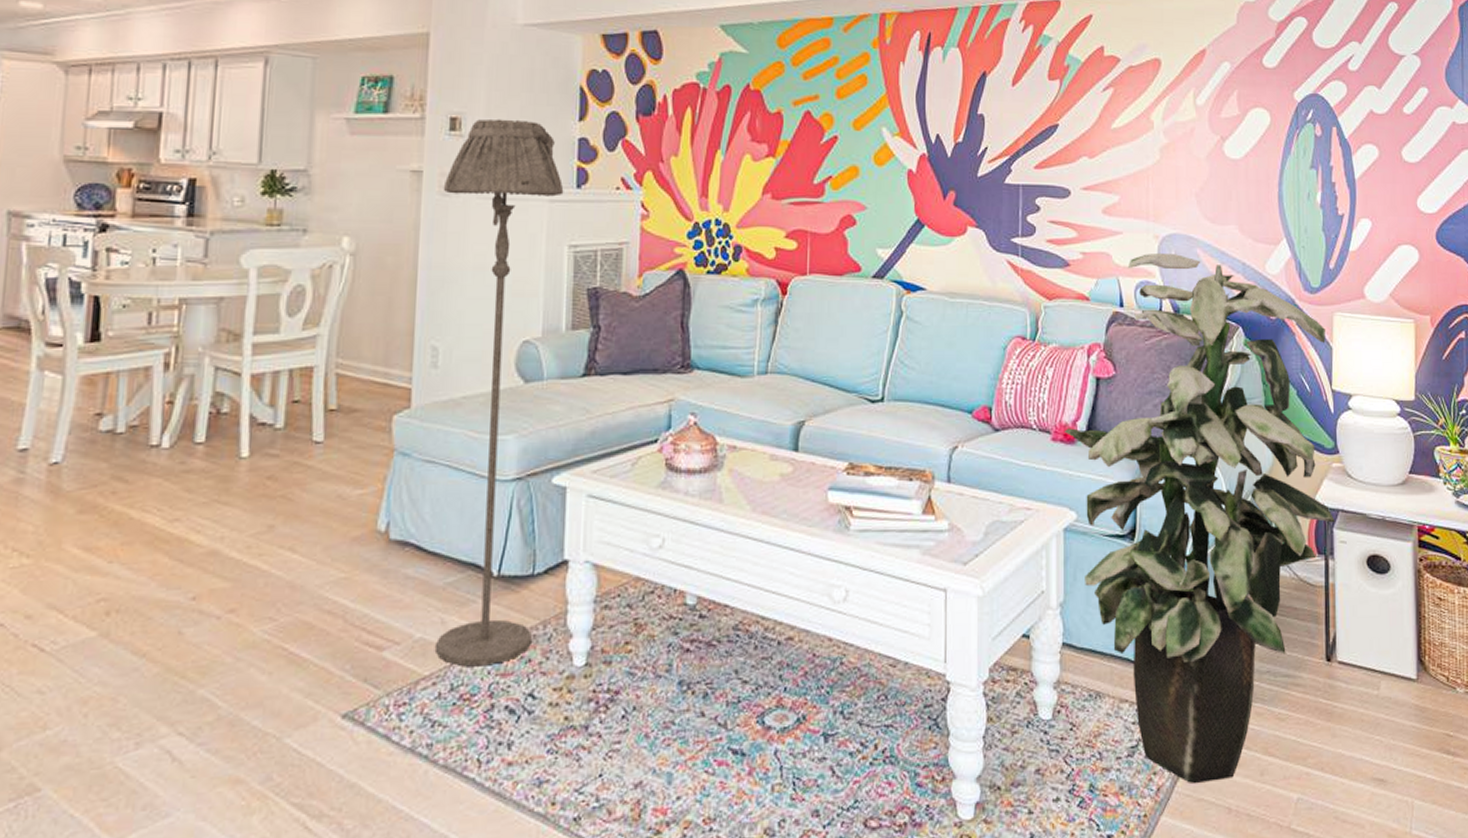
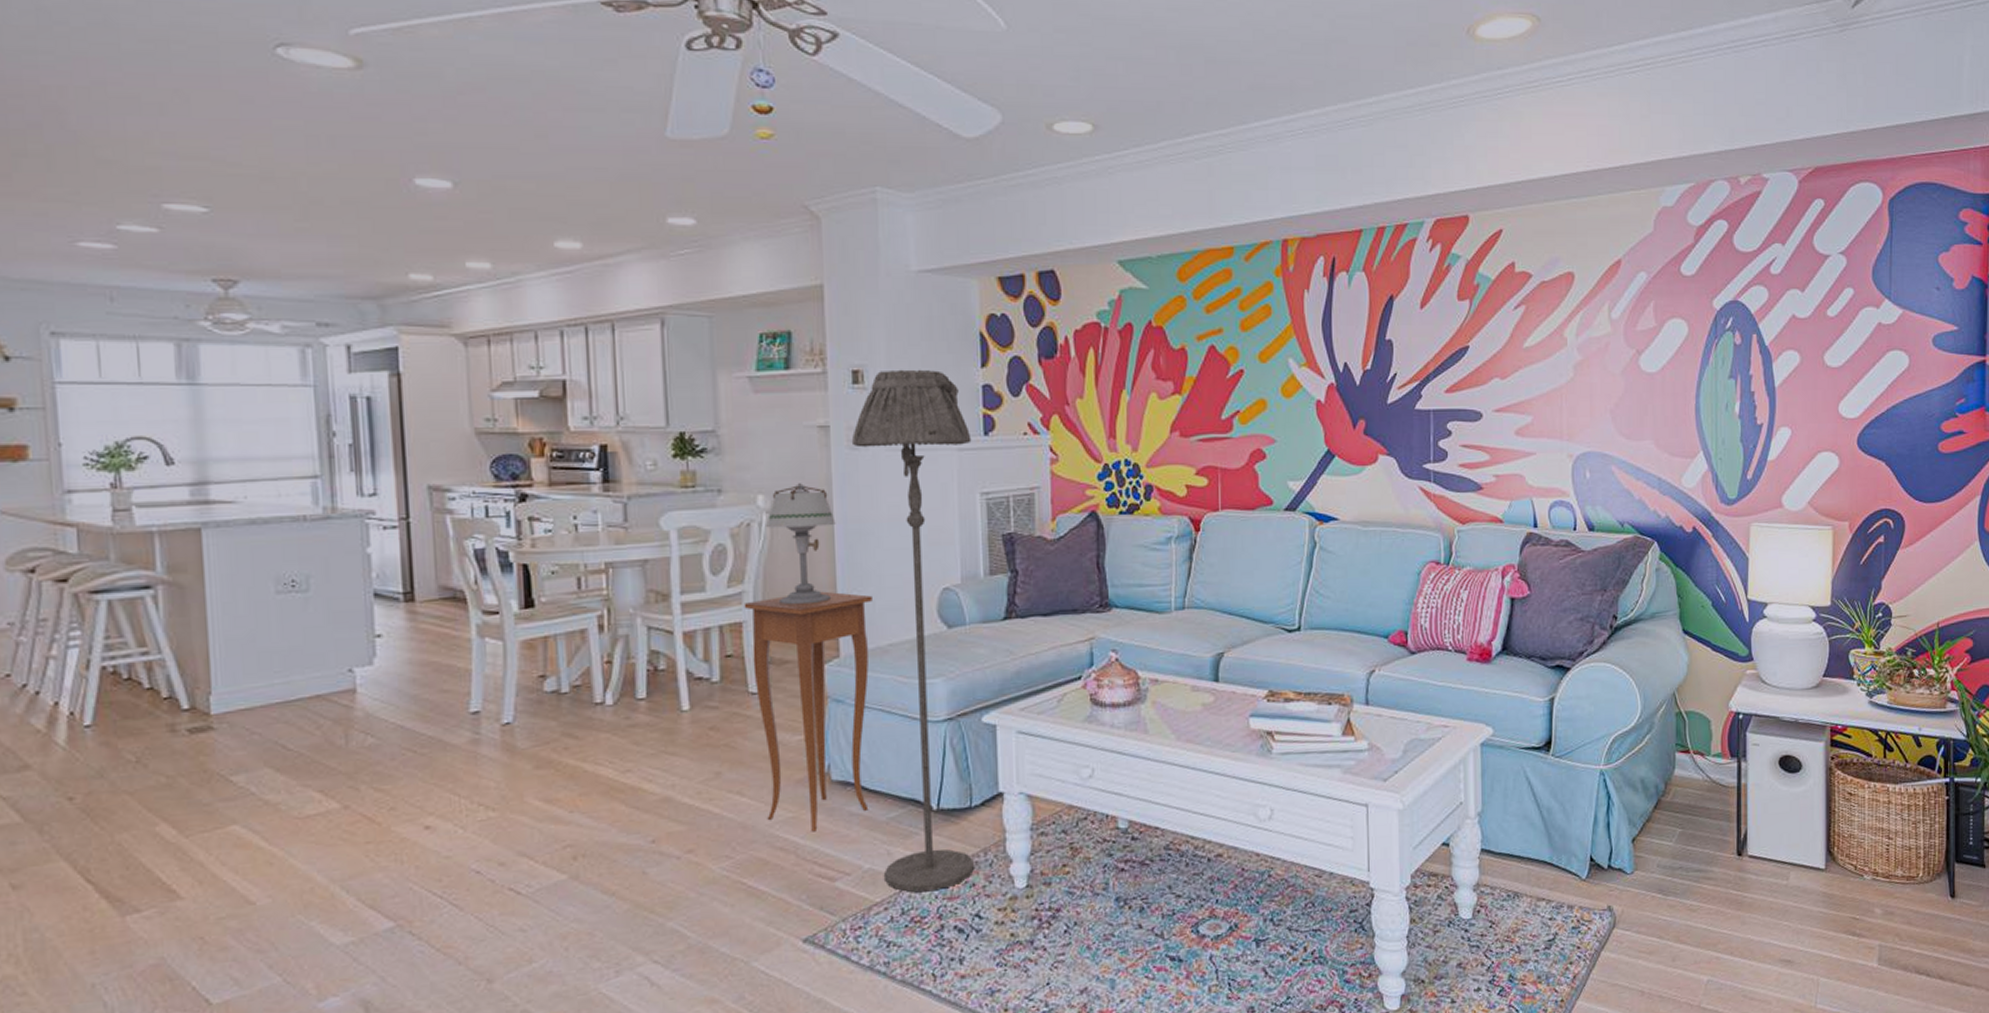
side table: none [317,338,450,595] -> present [744,591,872,832]
table lamp: none [348,227,420,352] -> present [766,483,836,605]
indoor plant: present [1064,252,1335,783] -> none [1479,471,1748,971]

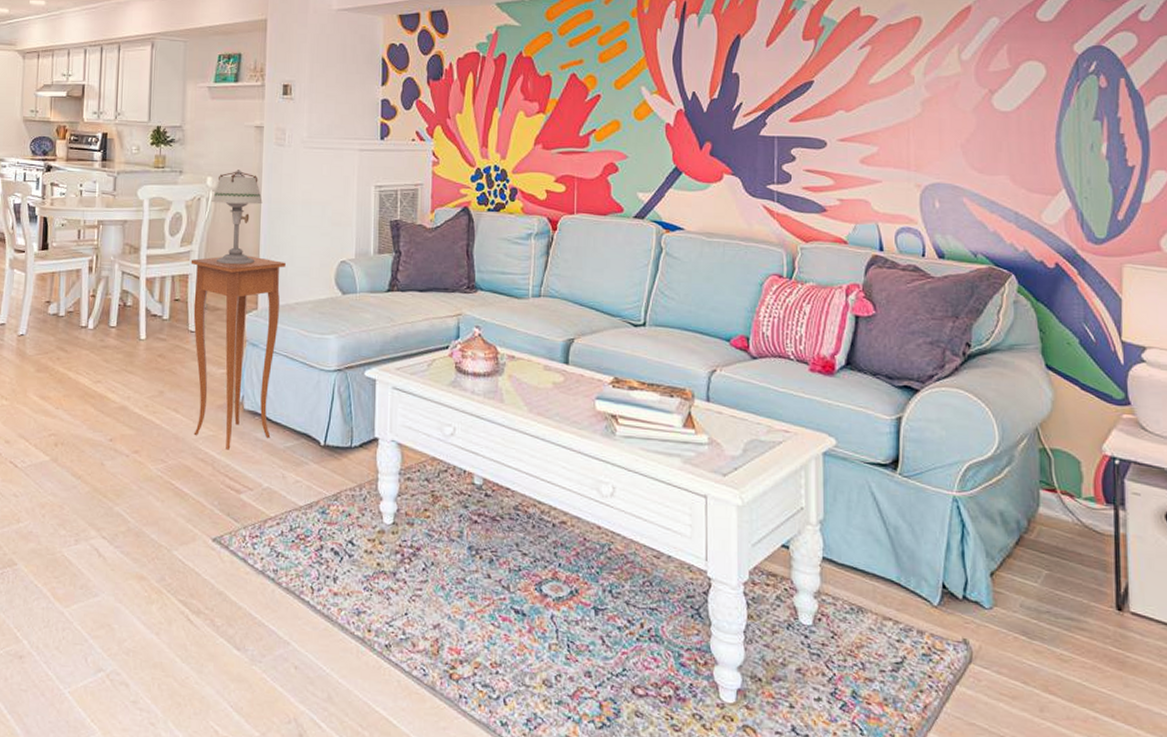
floor lamp: present [851,369,974,892] -> none [278,85,371,515]

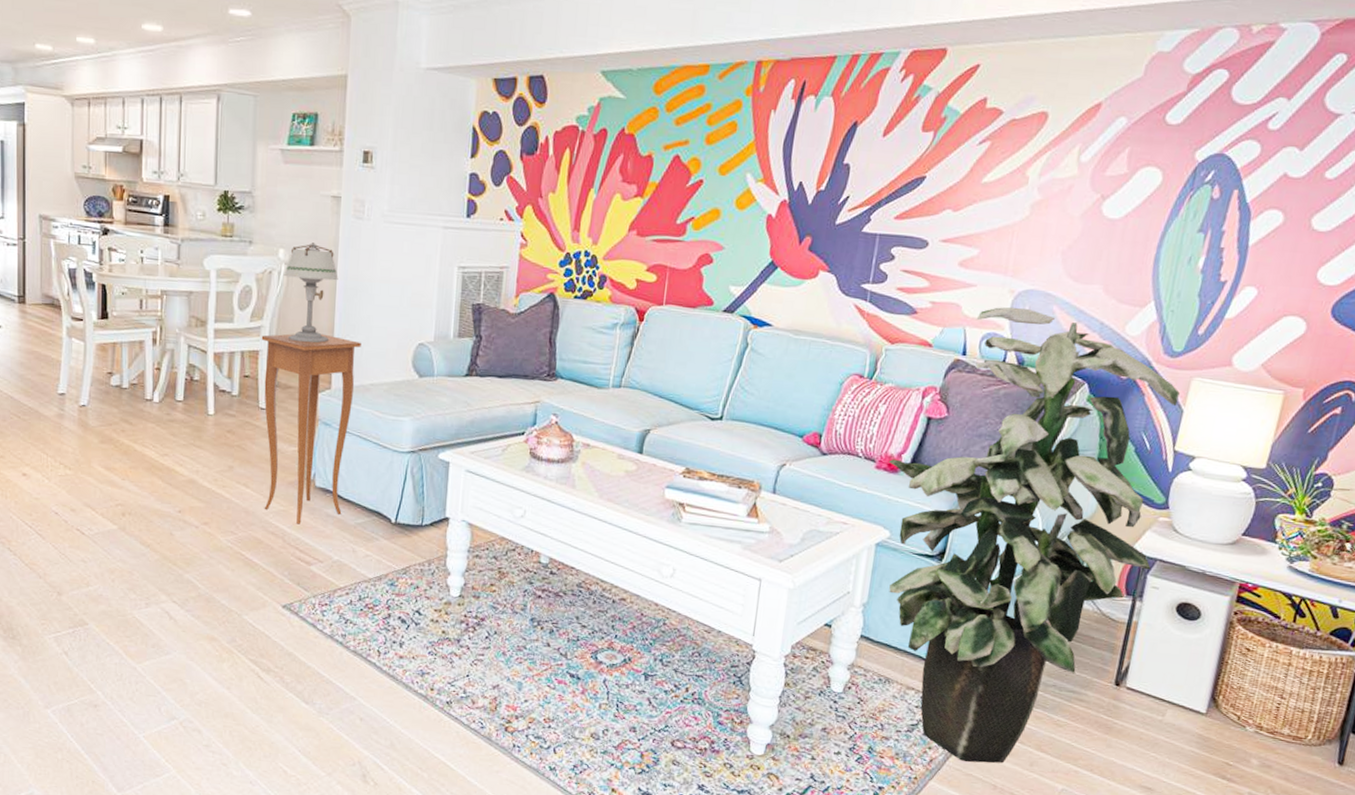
indoor plant: none [822,200,1126,709] -> present [888,306,1180,763]

